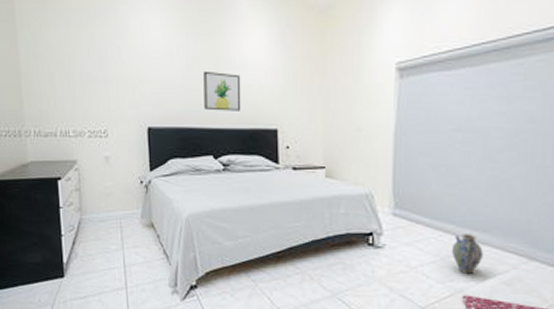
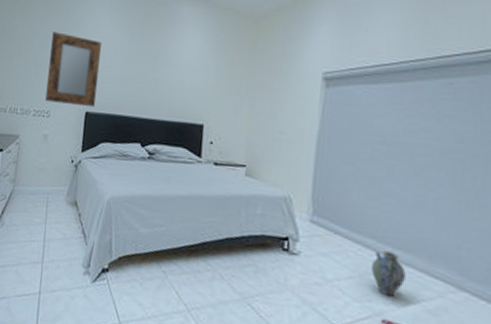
home mirror: none [95,39,157,122] -> present [45,32,102,108]
wall art: present [203,70,241,111] -> none [138,65,175,105]

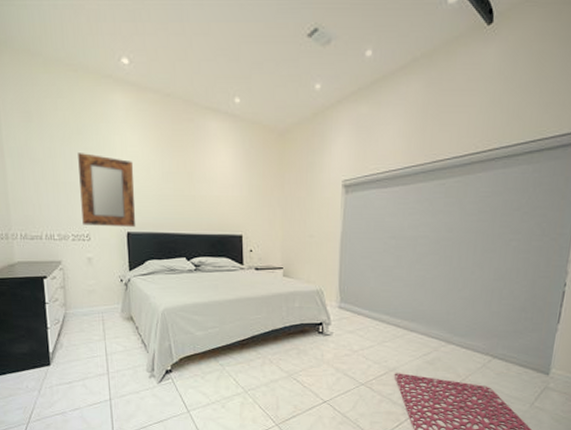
ceramic jug: present [370,251,406,297] -> none [386,323,411,357]

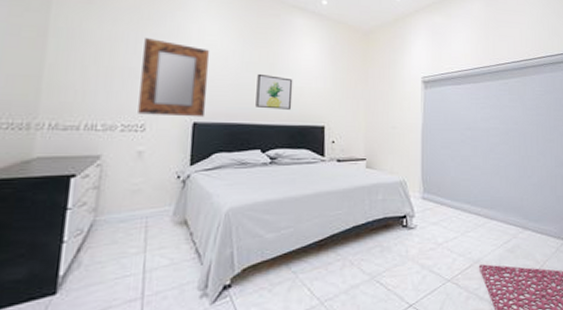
wall art: none [177,183,211,219] -> present [255,73,293,110]

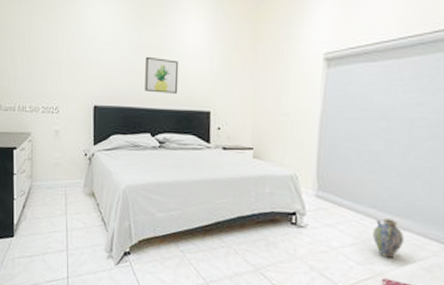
home mirror: present [138,38,210,118] -> none [53,26,104,101]
ceramic jug: none [468,212,492,247] -> present [372,219,404,259]

